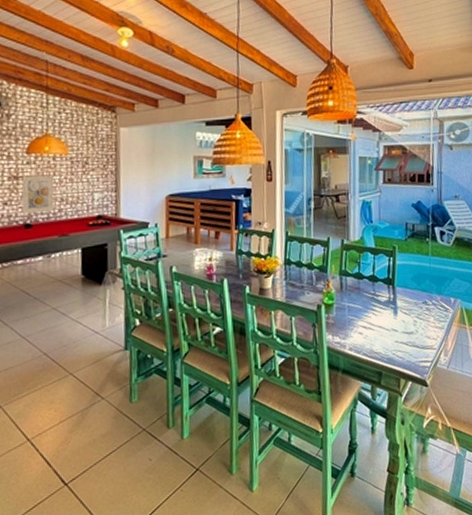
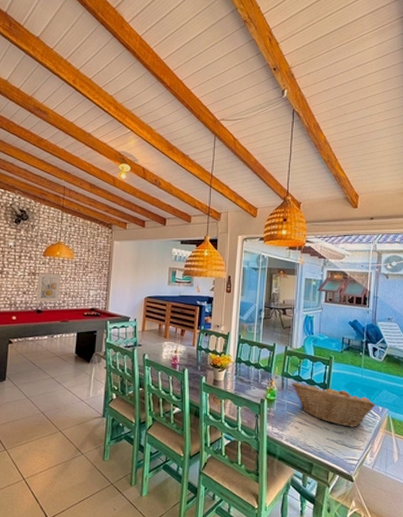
fruit basket: none [351,279,448,326] -> present [291,383,376,427]

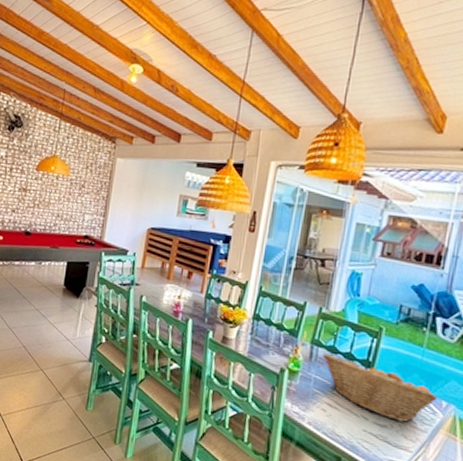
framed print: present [36,273,62,302] -> none [26,189,55,225]

